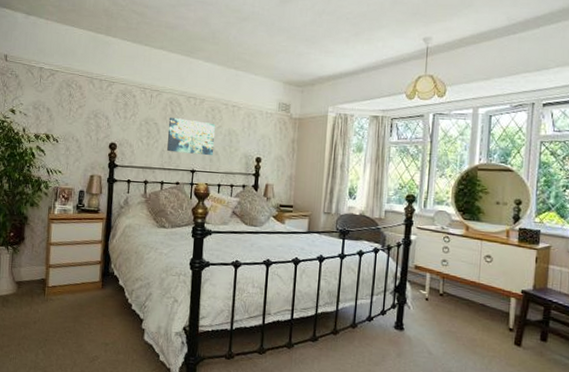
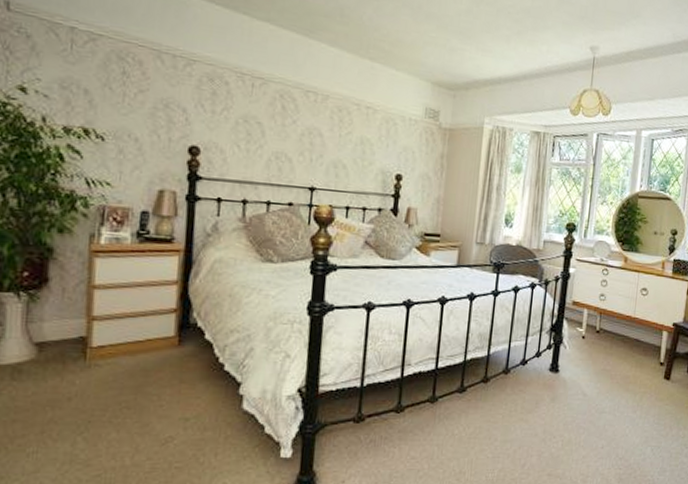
wall art: present [167,117,215,156] -> none [276,115,343,170]

